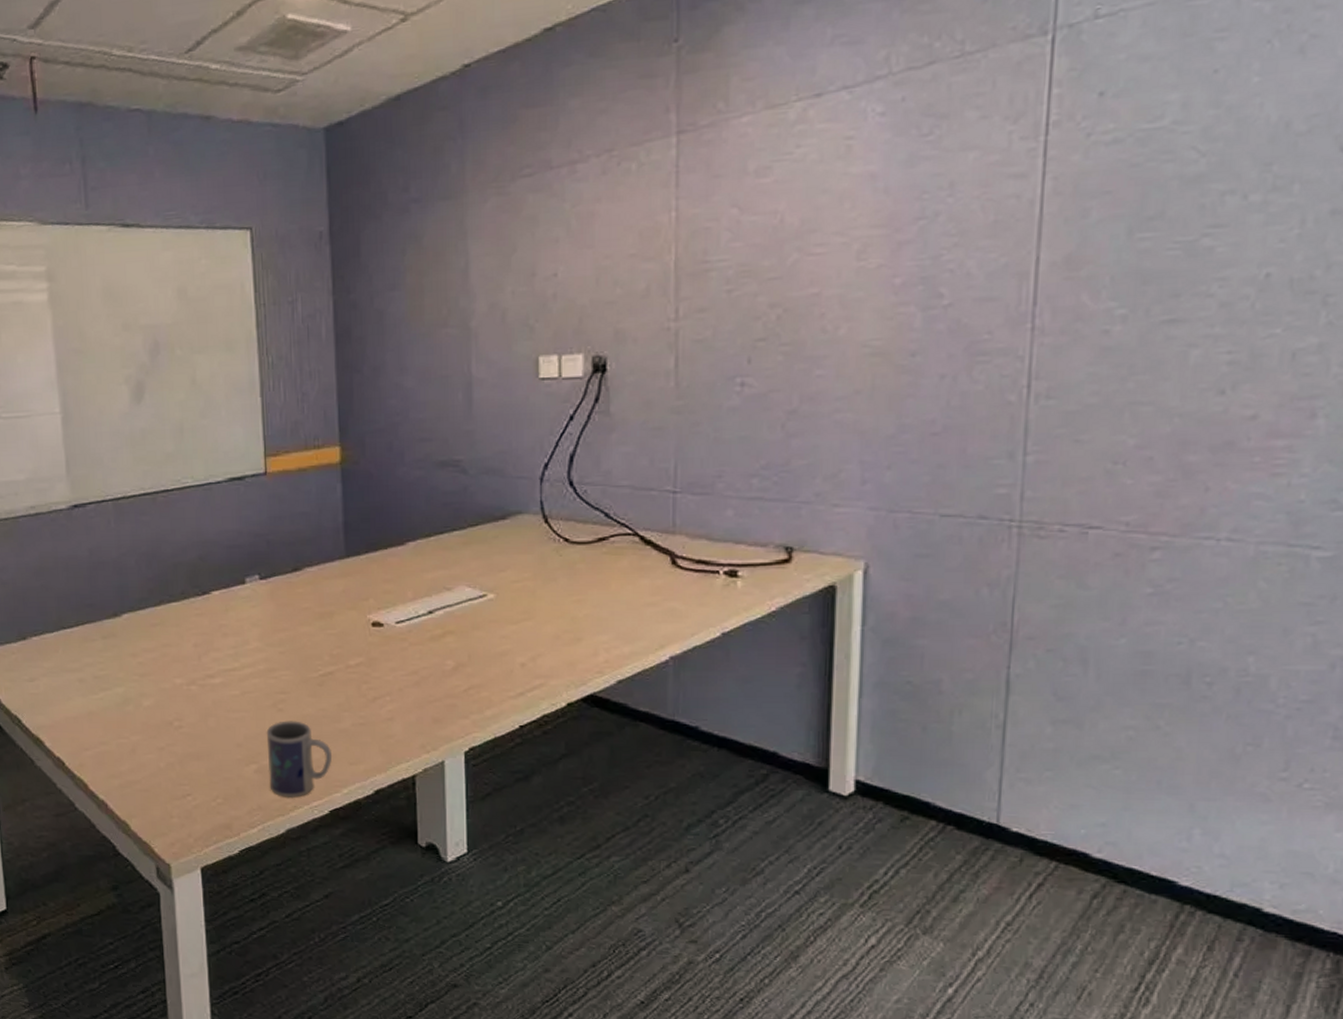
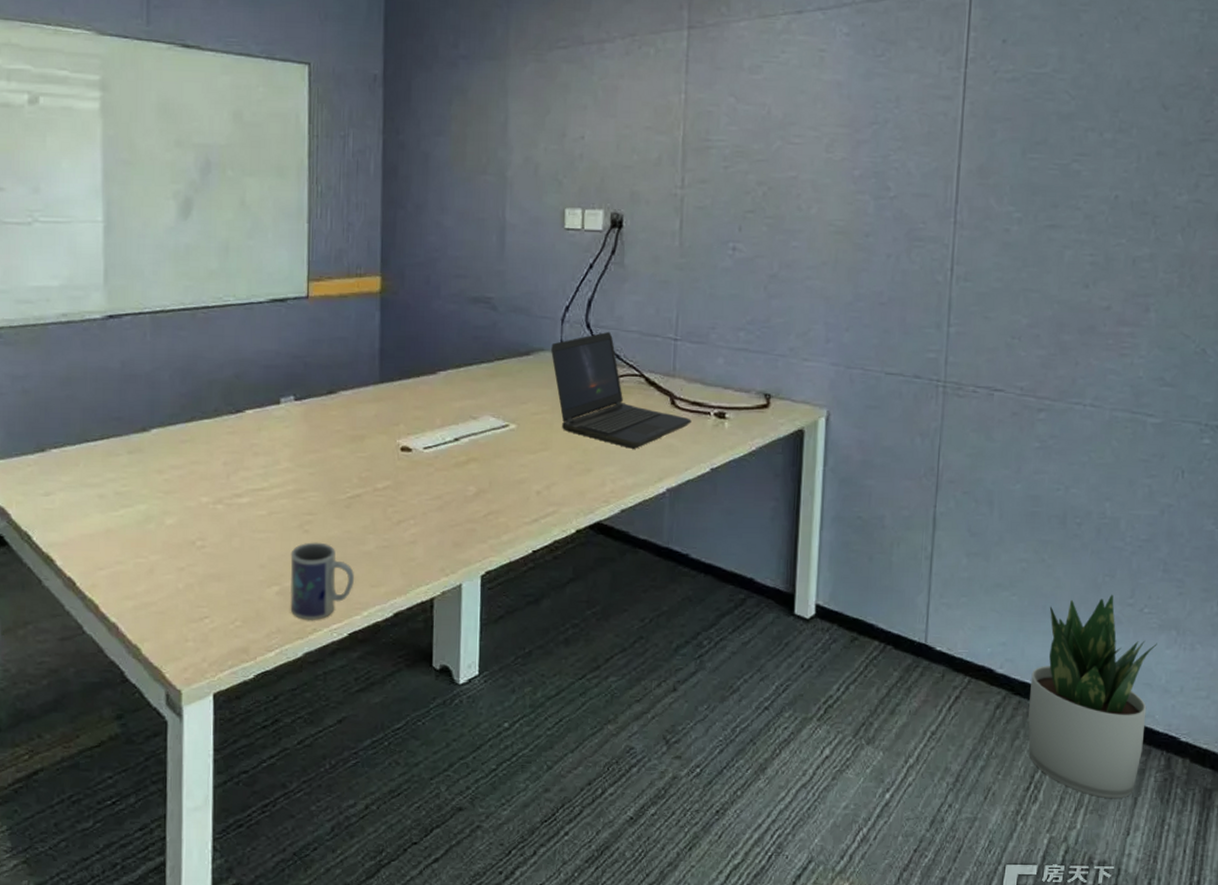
laptop computer: none [530,488,697,615] -> present [551,331,692,449]
planter: none [1136,766,1323,1005] -> present [1028,594,1157,798]

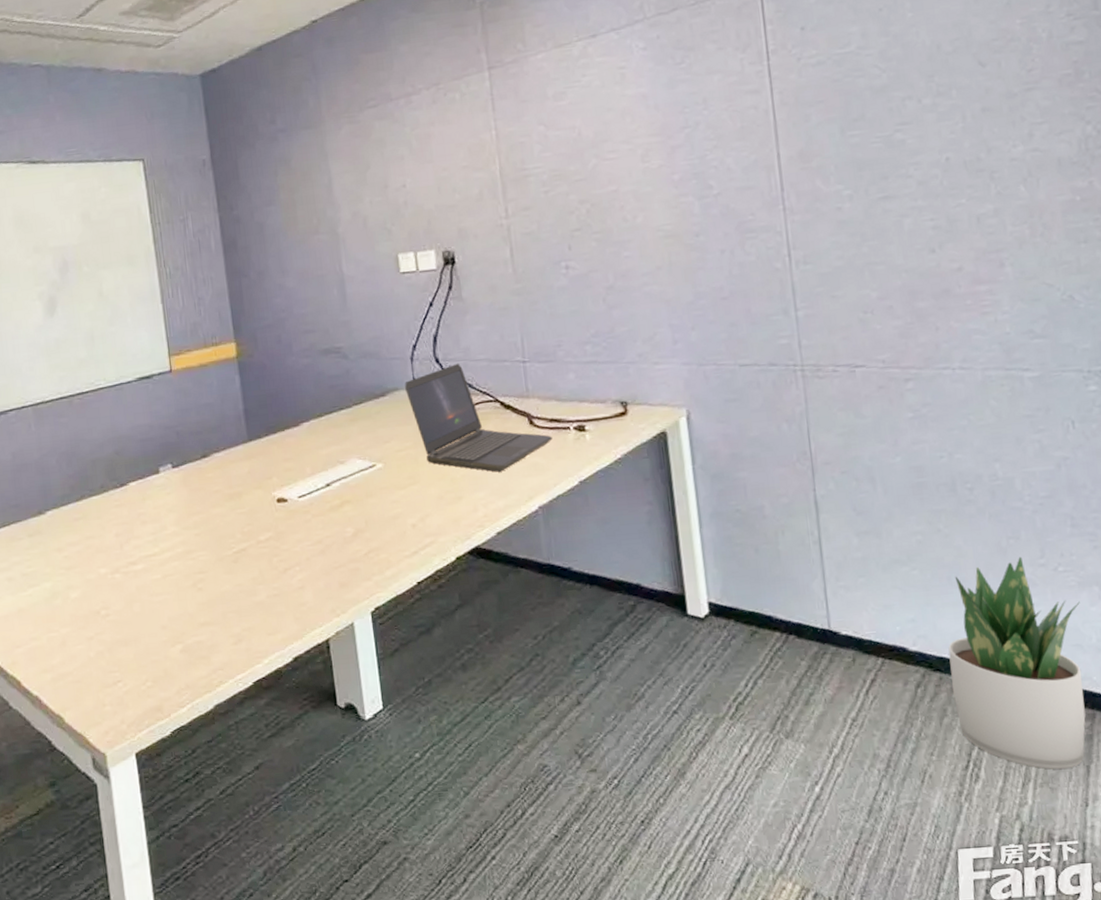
mug: present [289,542,355,621] -> none [188,598,252,675]

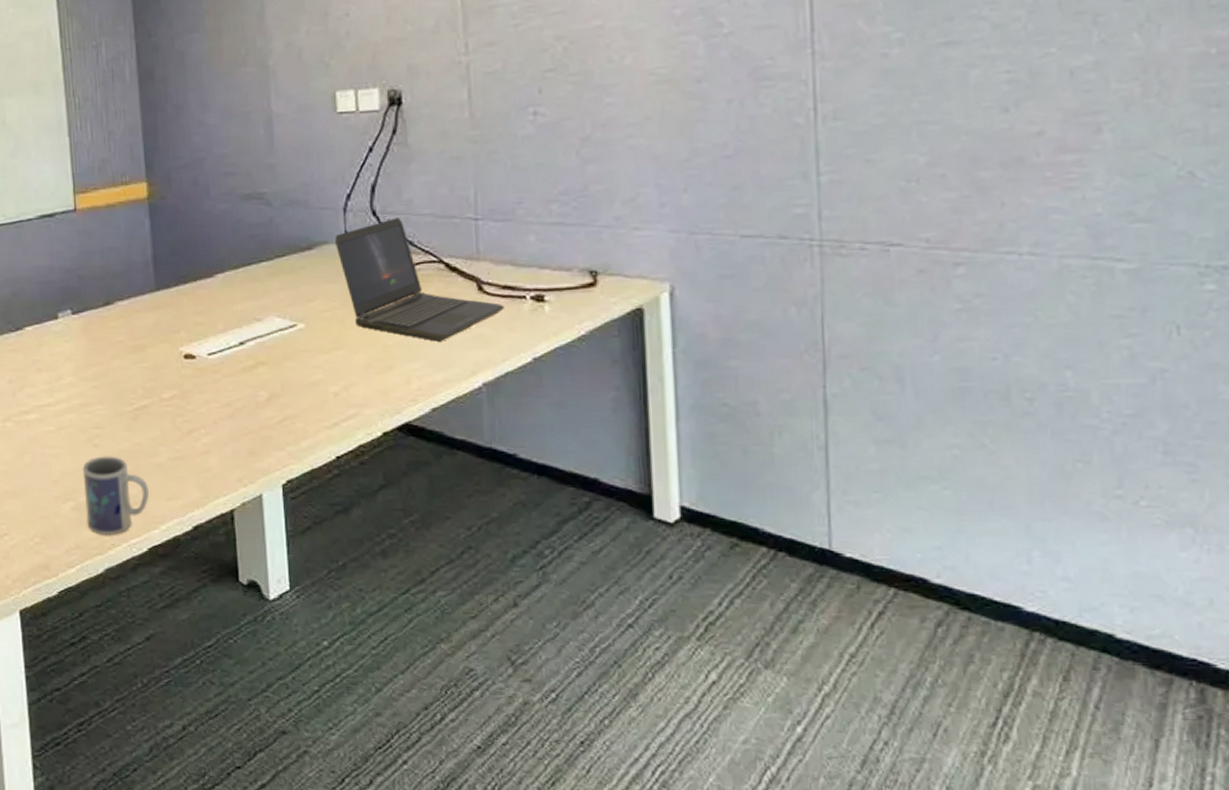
mug: none [188,598,252,675] -> present [82,456,150,536]
planter: present [948,556,1086,769] -> none [982,484,1166,740]

